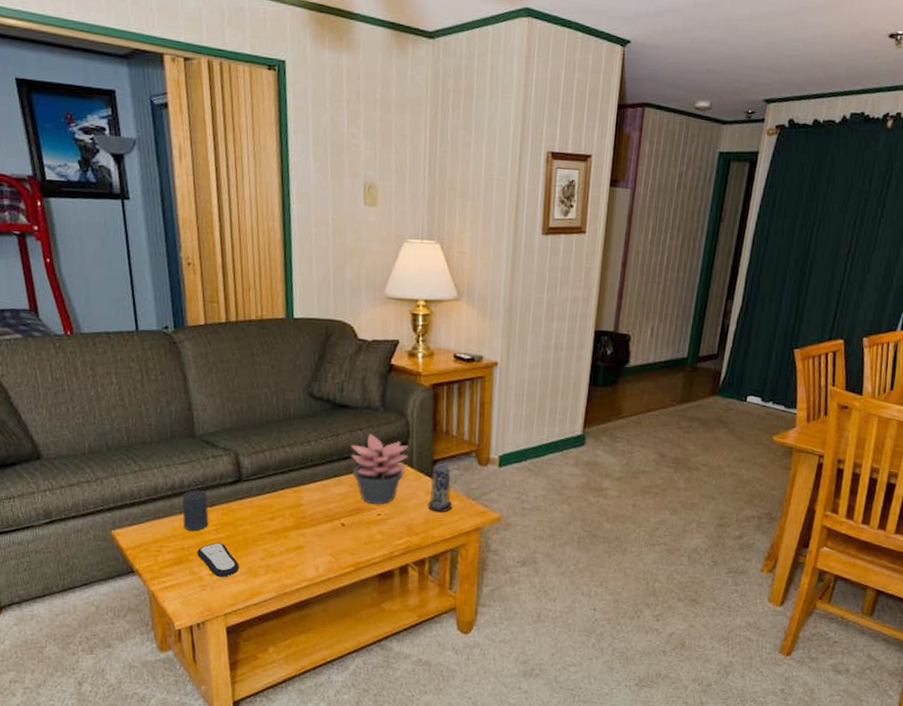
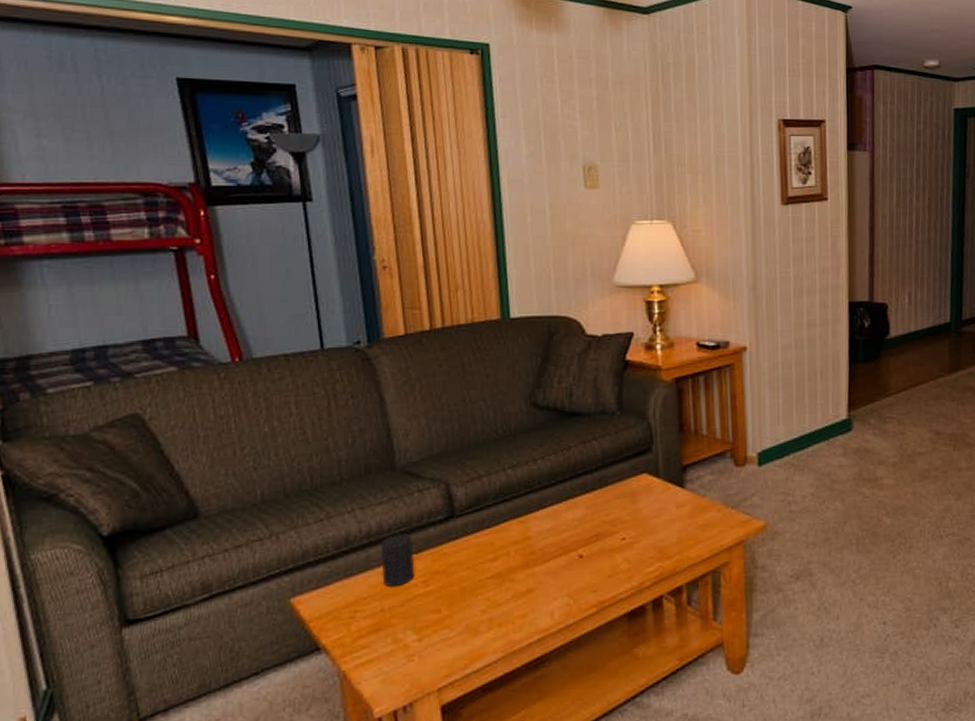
remote control: present [197,542,239,577] -> none [401,597,455,641]
succulent plant: present [351,434,408,505] -> none [585,443,654,528]
candle: present [428,463,453,513] -> none [680,469,709,528]

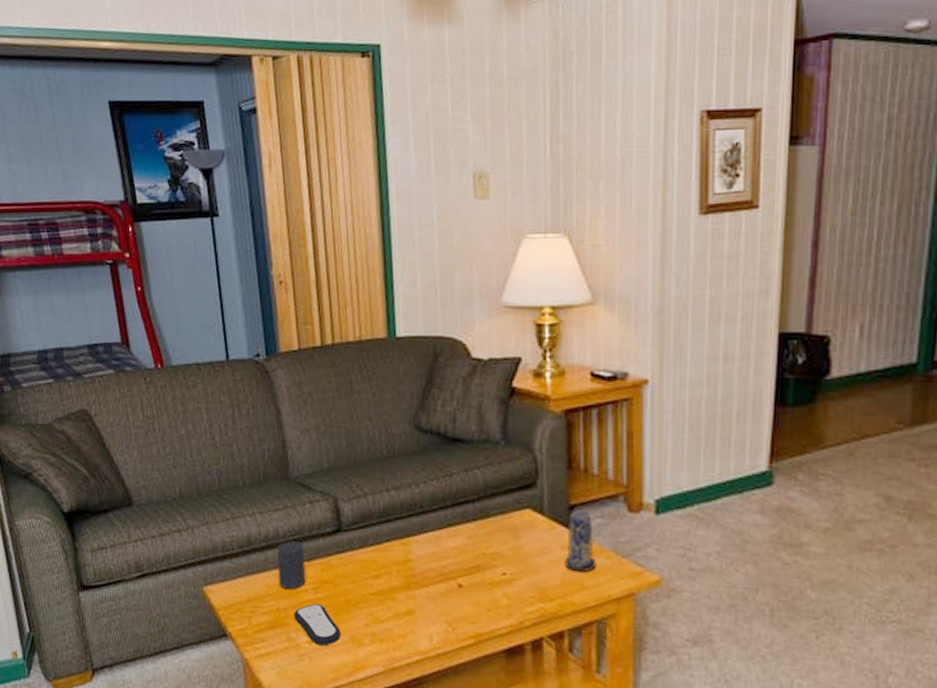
remote control: none [401,597,455,641] -> present [294,603,341,646]
candle: none [680,469,709,528] -> present [564,509,597,573]

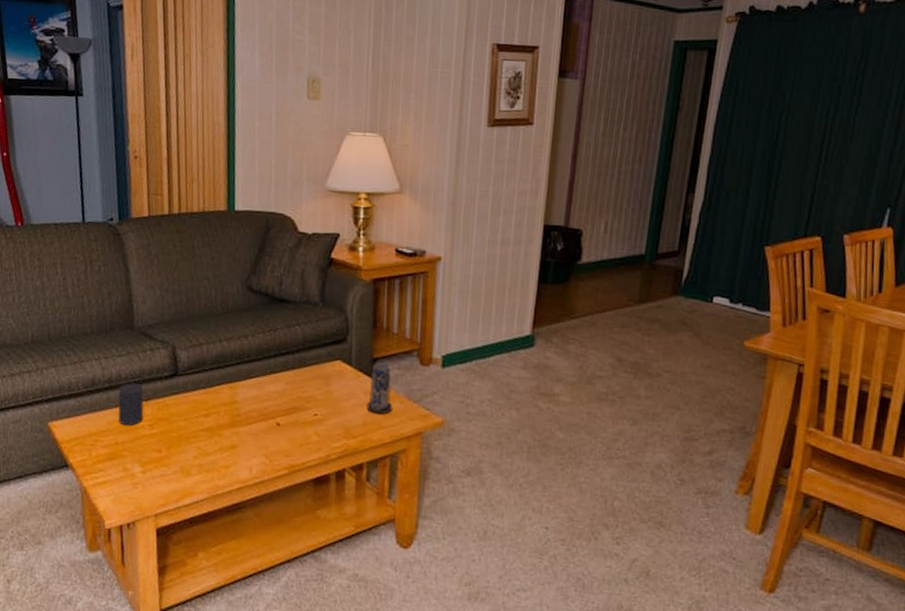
remote control: present [294,603,341,646] -> none [130,438,172,475]

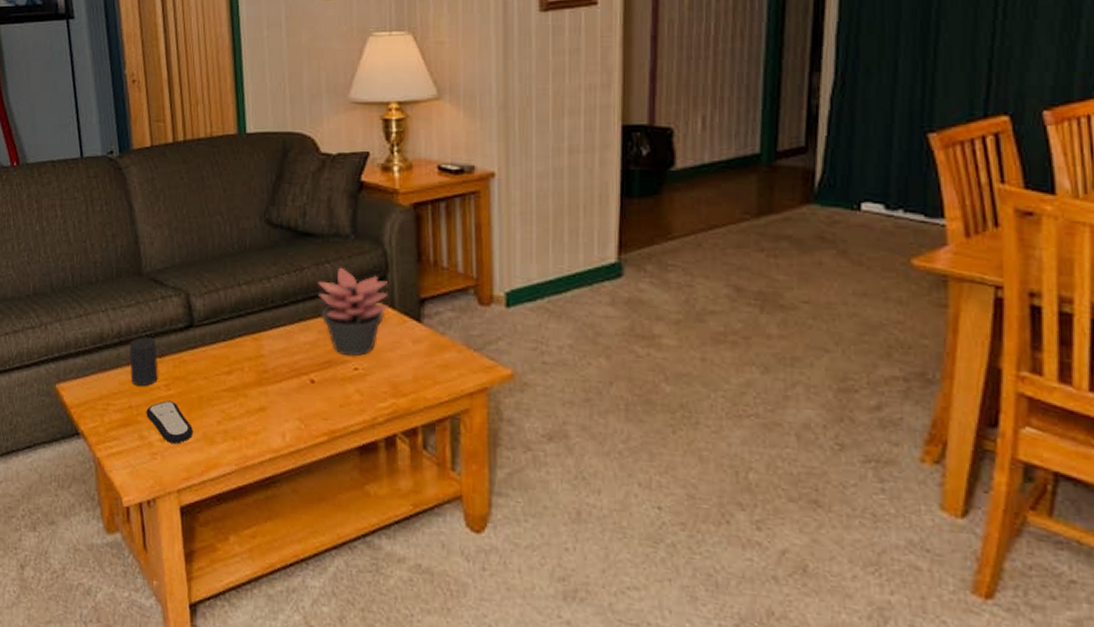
remote control: none [130,438,172,475] -> present [146,400,193,444]
succulent plant: none [288,329,347,405] -> present [317,267,389,357]
candle: present [366,362,393,415] -> none [416,303,449,367]

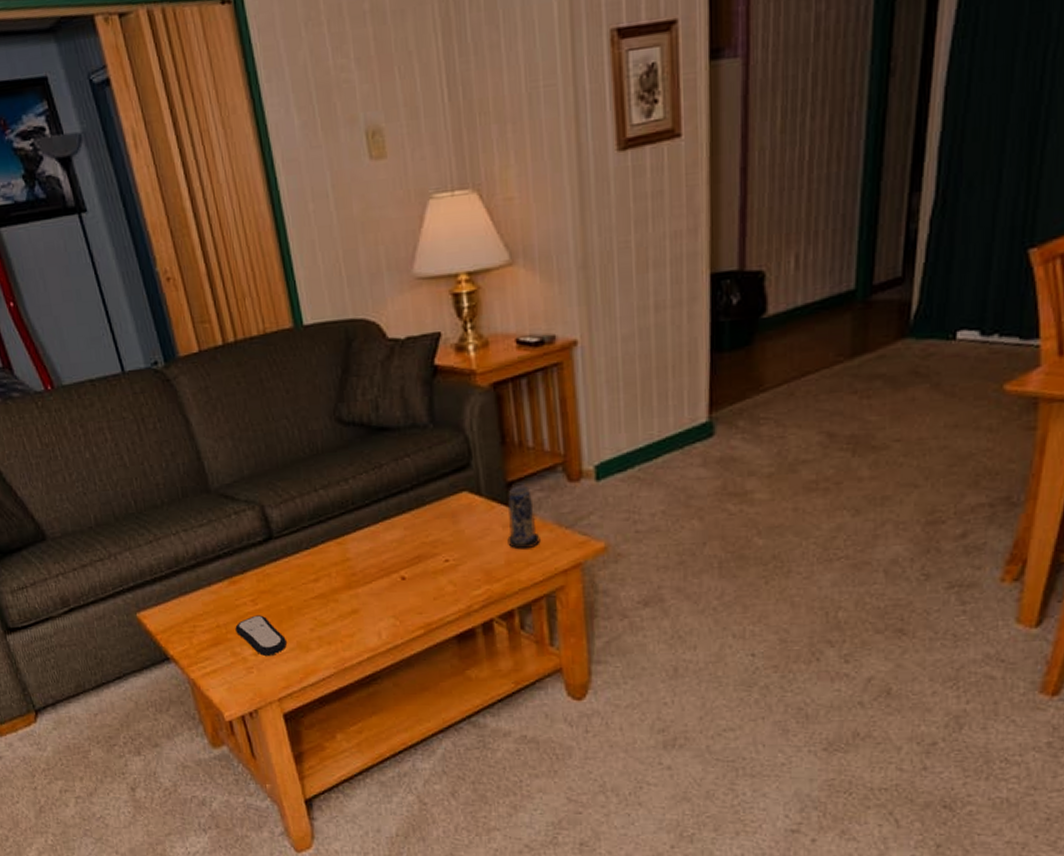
cup: present [129,337,158,387] -> none [208,555,243,605]
succulent plant: present [317,267,389,357] -> none [398,459,475,549]
candle: none [416,303,449,367] -> present [507,485,540,549]

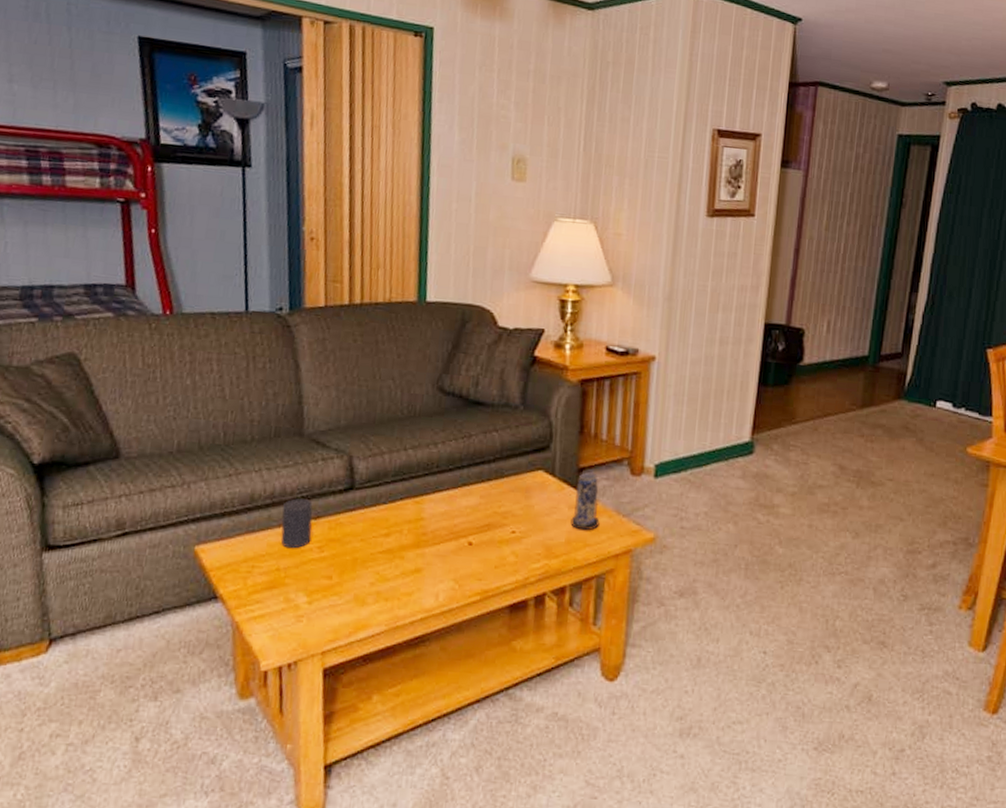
cup: none [208,555,243,605] -> present [281,498,313,549]
remote control: present [235,615,287,656] -> none [294,562,344,606]

